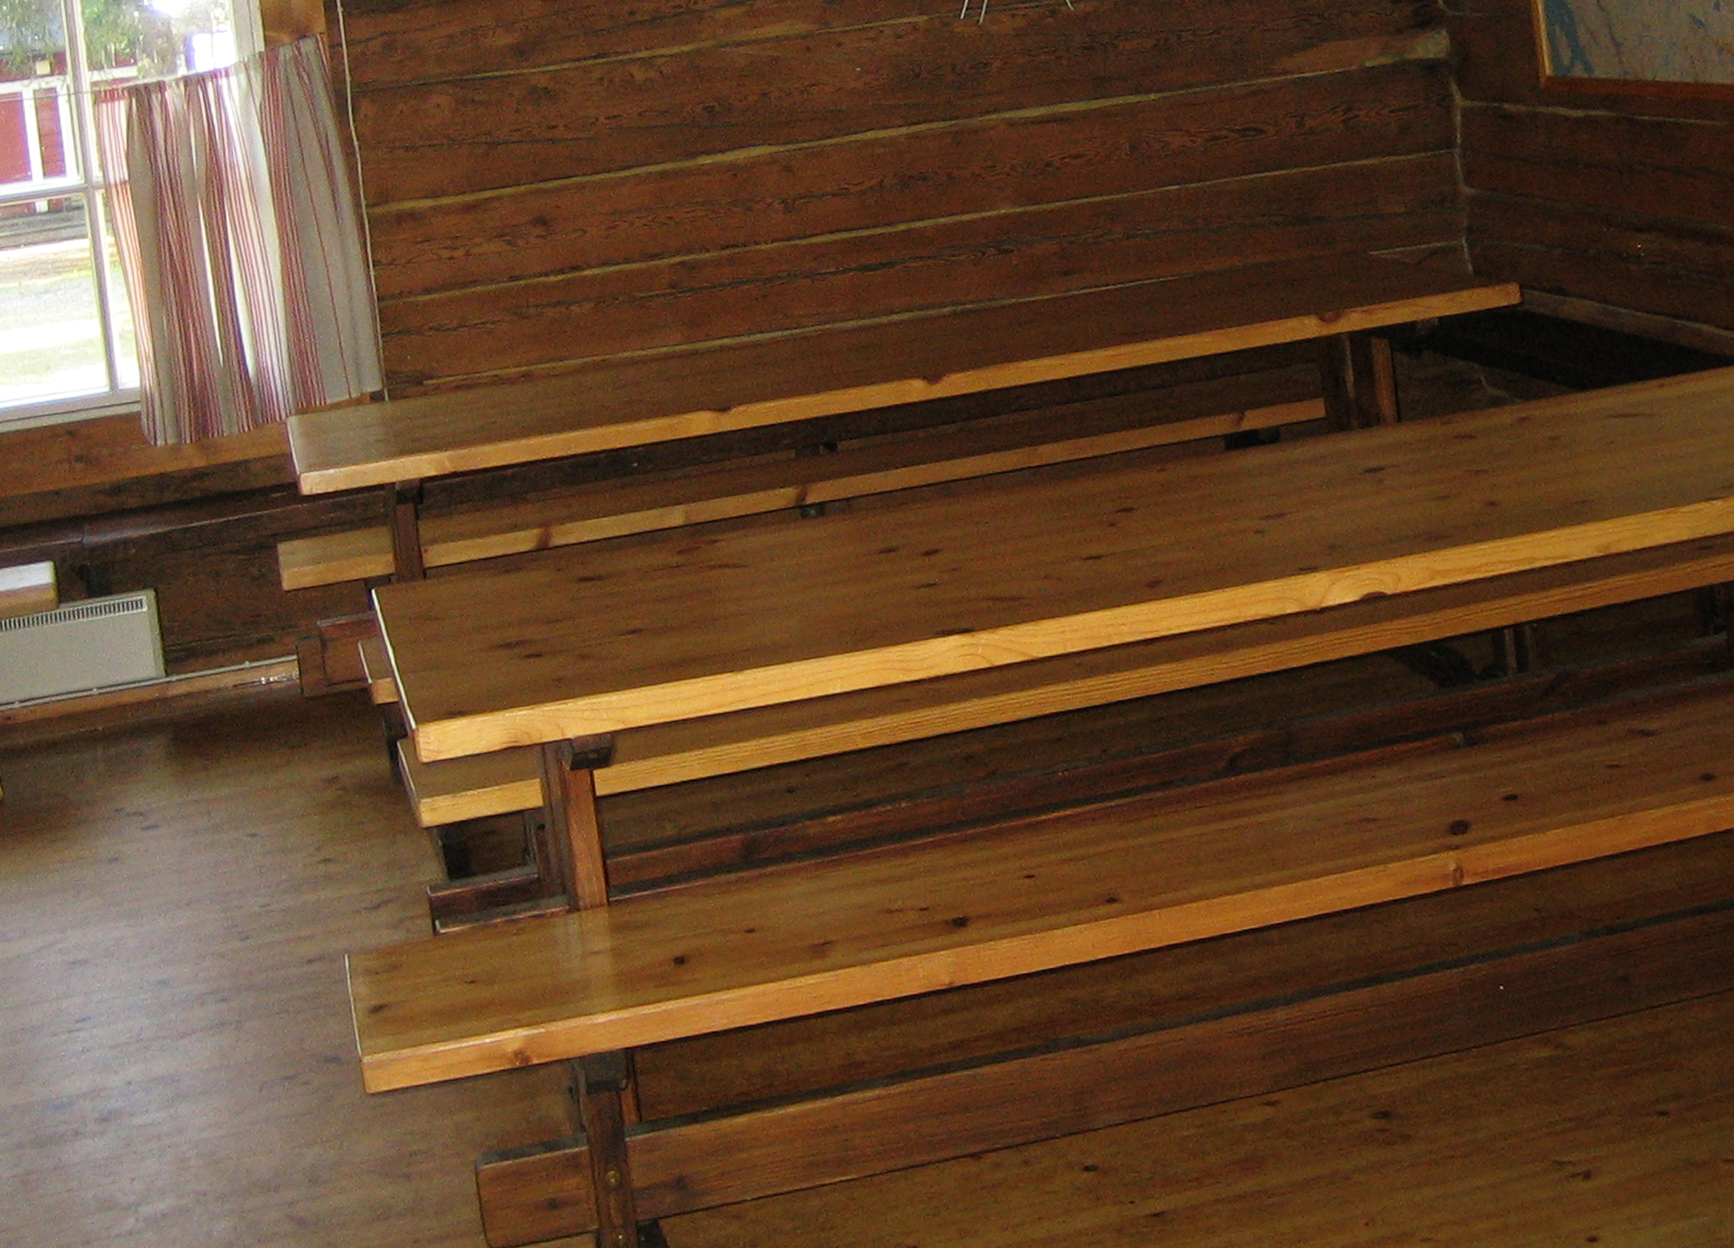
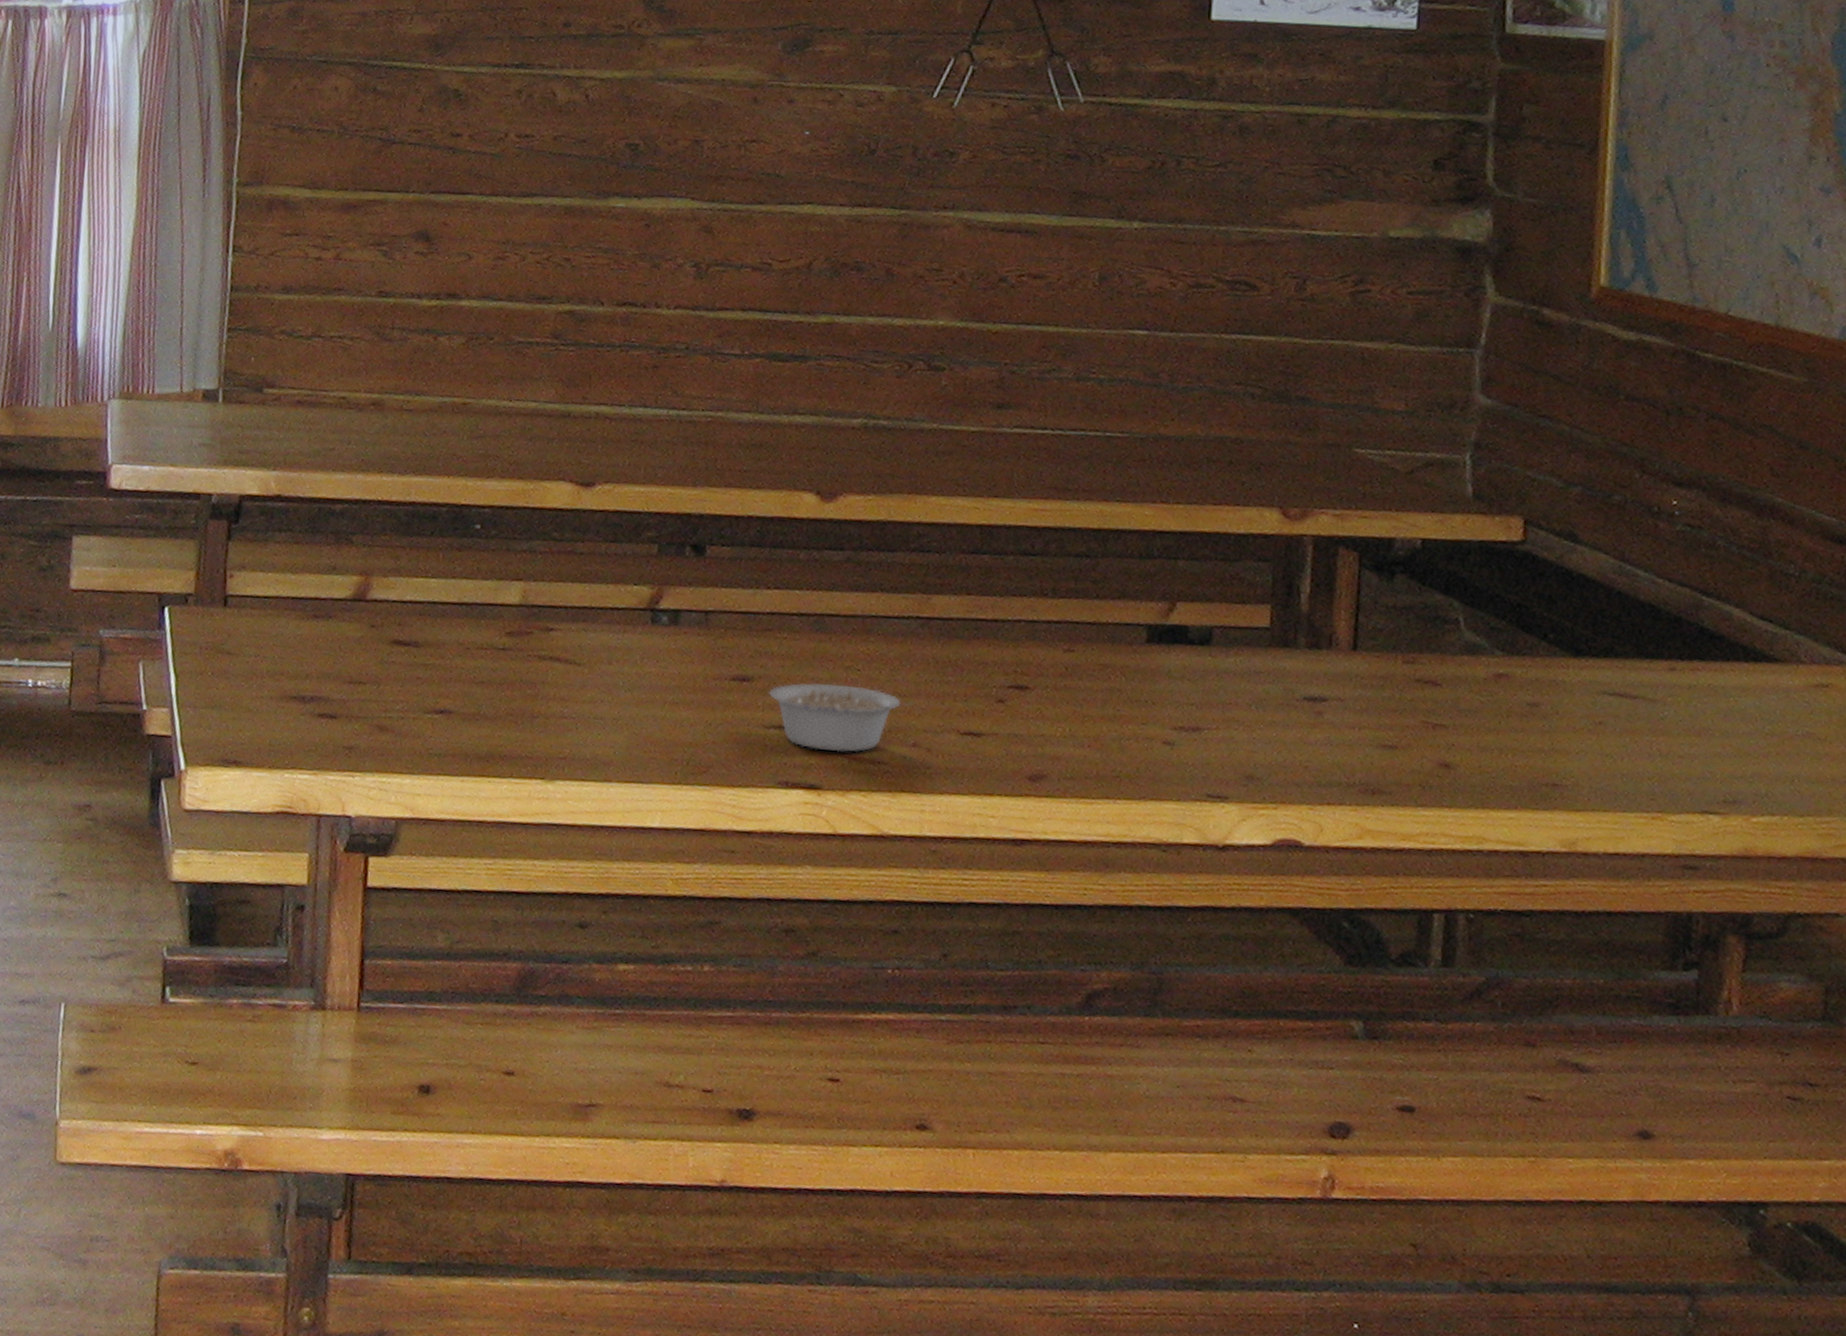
legume: none [914,536,1040,599] -> present [769,682,915,753]

